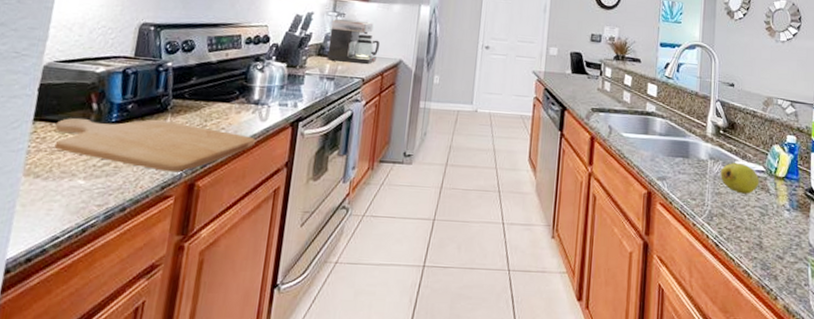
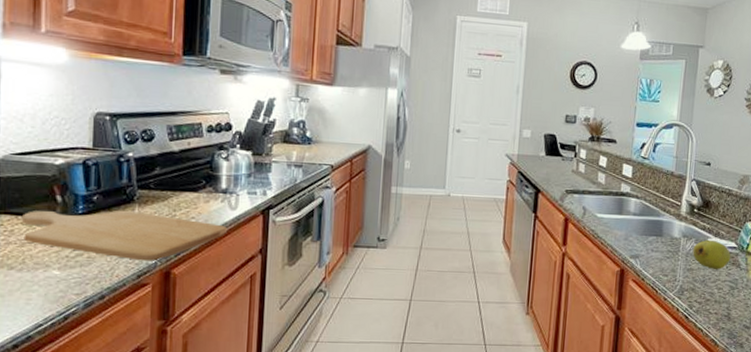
coffee maker: present [327,18,379,64] -> none [293,104,347,150]

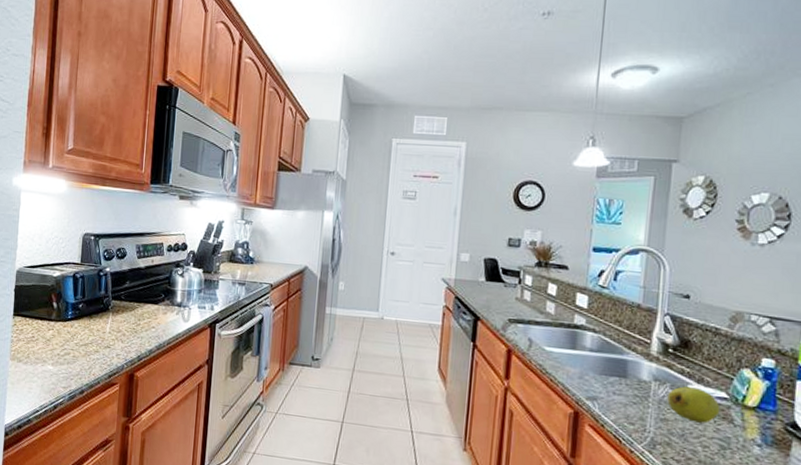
chopping board: present [22,210,228,261] -> none [29,314,181,364]

